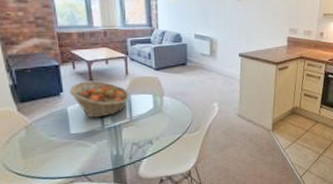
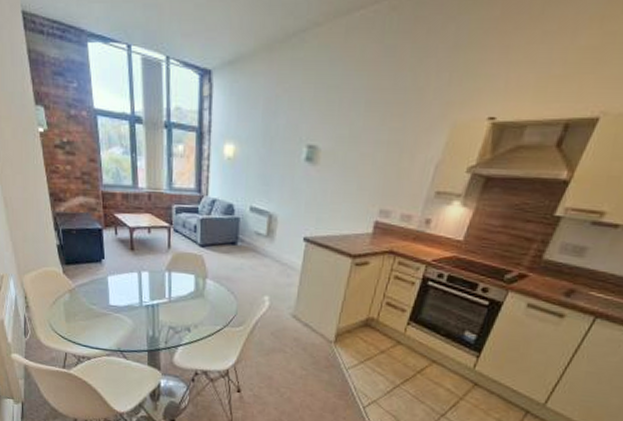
fruit basket: present [69,80,130,118] -> none [110,249,171,293]

